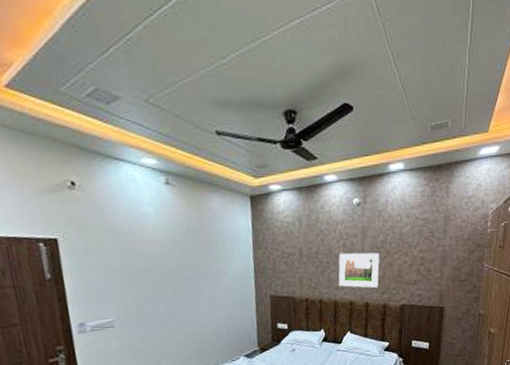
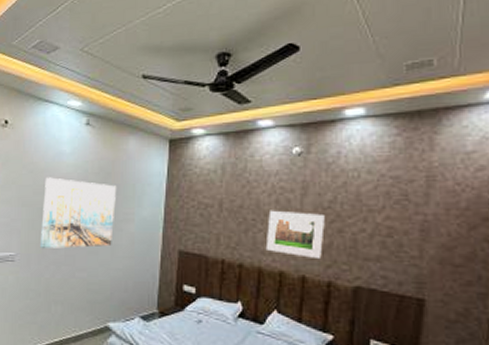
wall art: none [131,240,210,310] -> present [41,177,116,249]

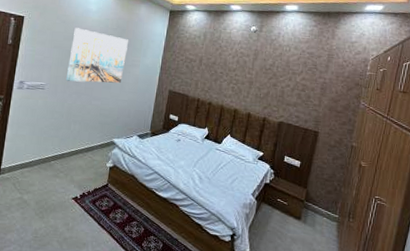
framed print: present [265,210,325,258] -> none [227,67,266,102]

